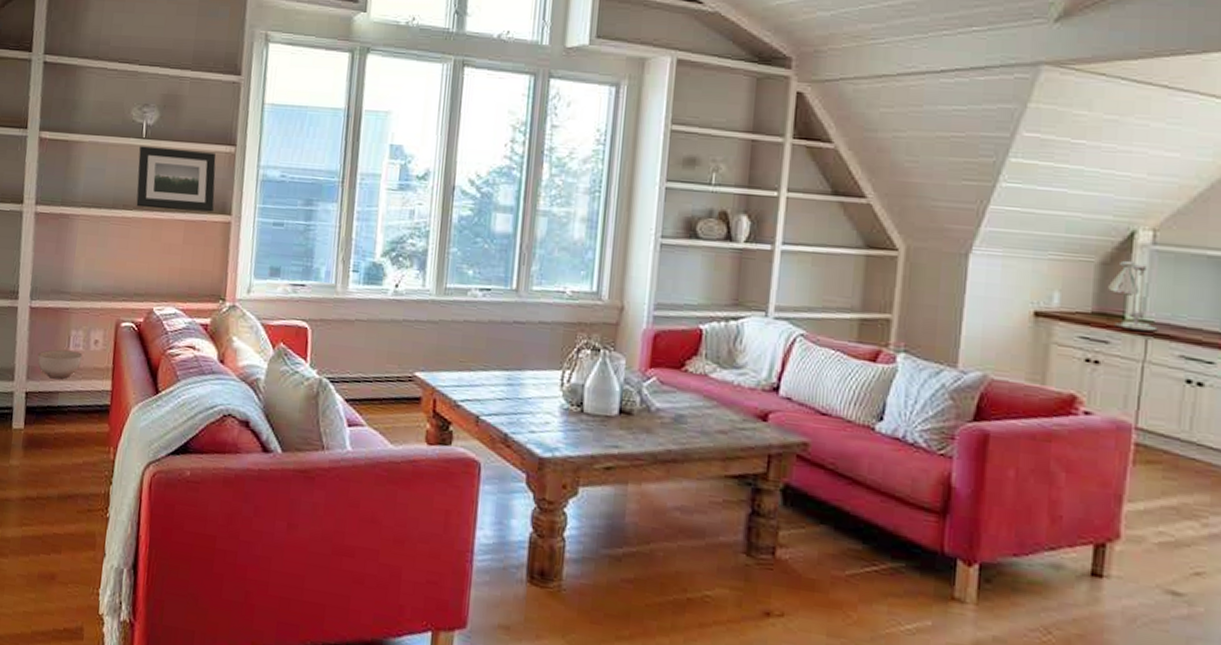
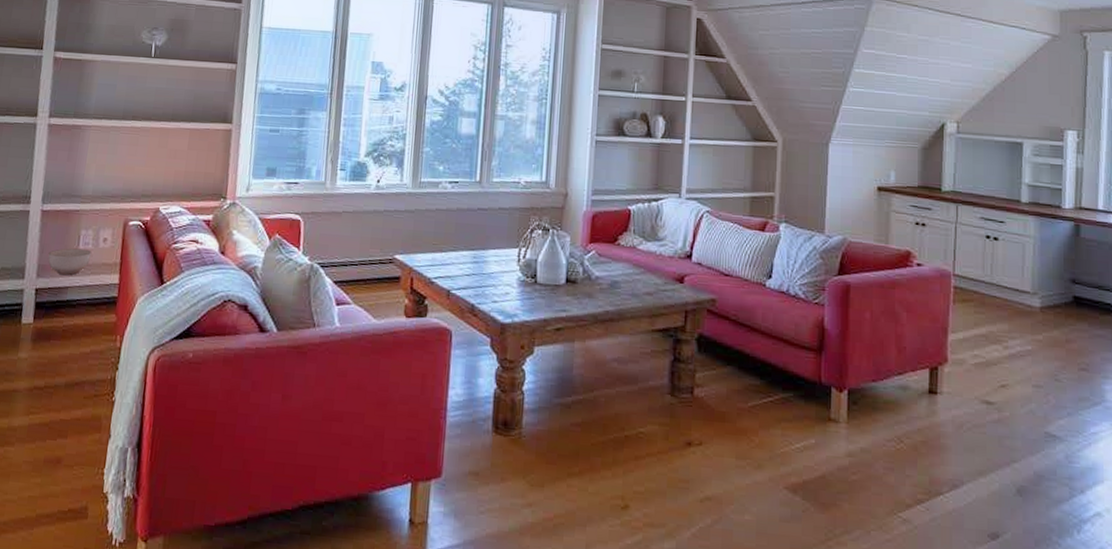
picture frame: present [136,146,216,212] -> none [144,64,219,121]
desk lamp: present [1106,260,1158,333] -> none [927,145,965,201]

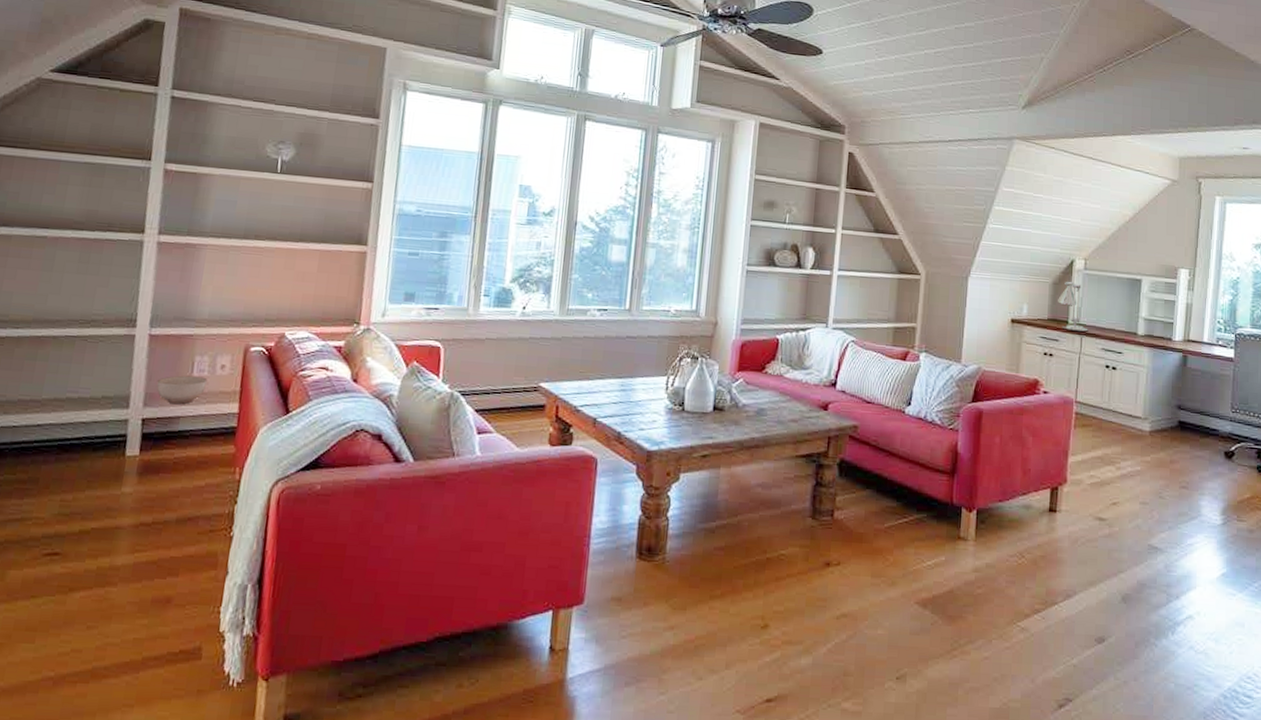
desk lamp: none [927,145,965,201] -> present [1057,281,1088,333]

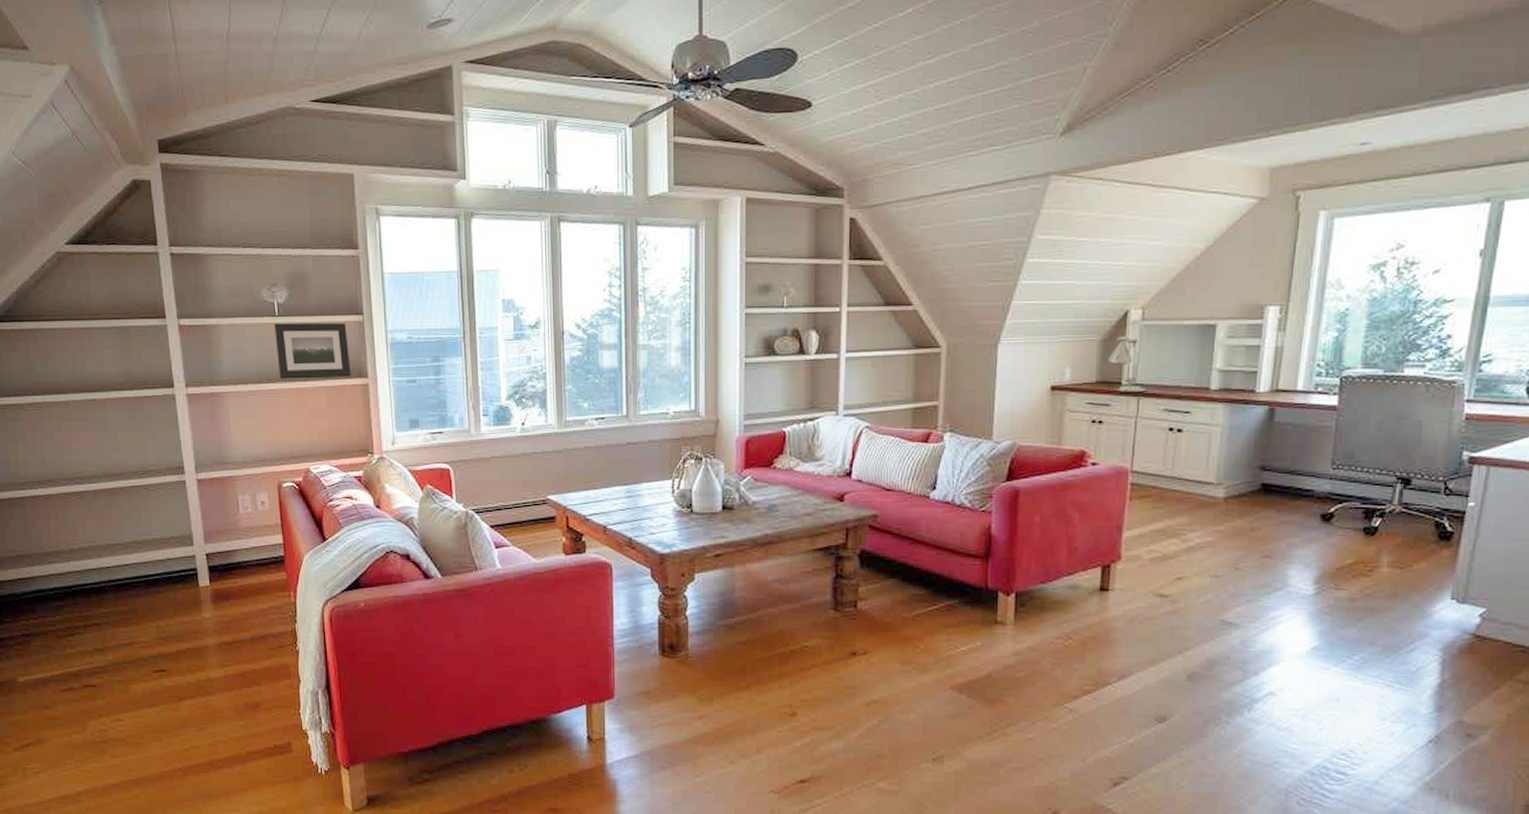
bowl: present [156,375,208,405] -> none [211,513,253,539]
picture frame: none [269,180,353,243] -> present [274,322,351,379]

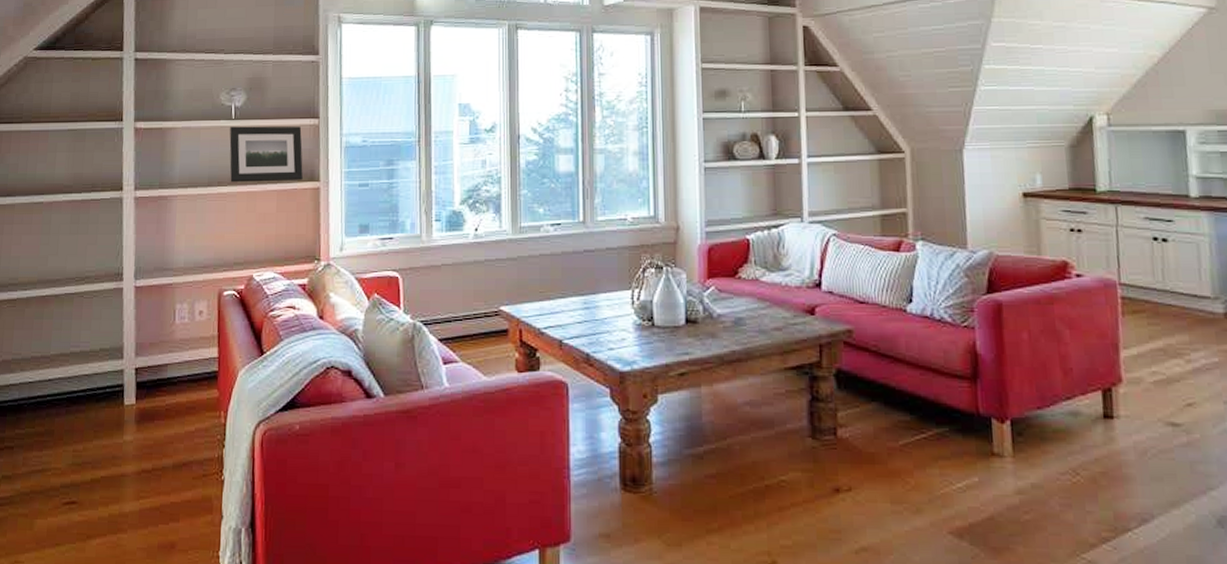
desk lamp: present [1107,336,1147,394] -> none [1077,141,1124,201]

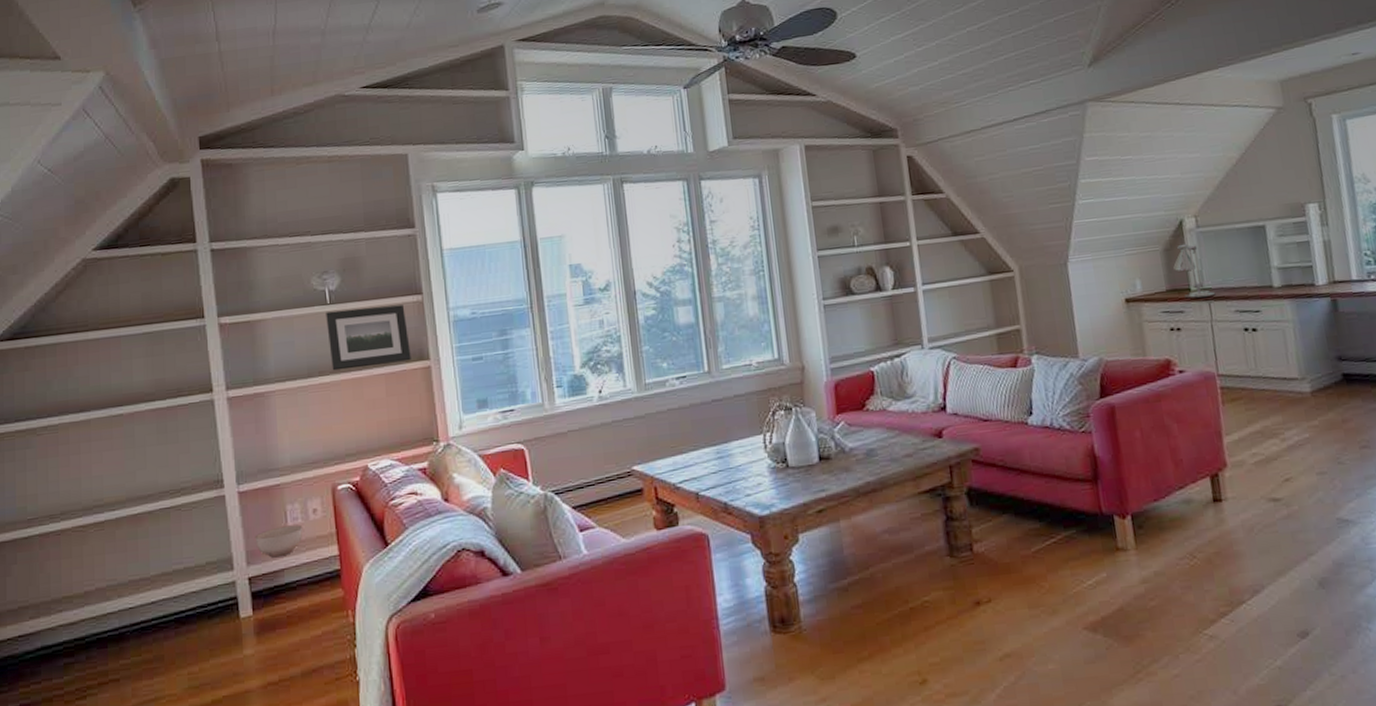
bowl: none [145,323,189,352] -> present [255,524,303,558]
desk lamp: none [1077,141,1124,201] -> present [1172,243,1216,299]

